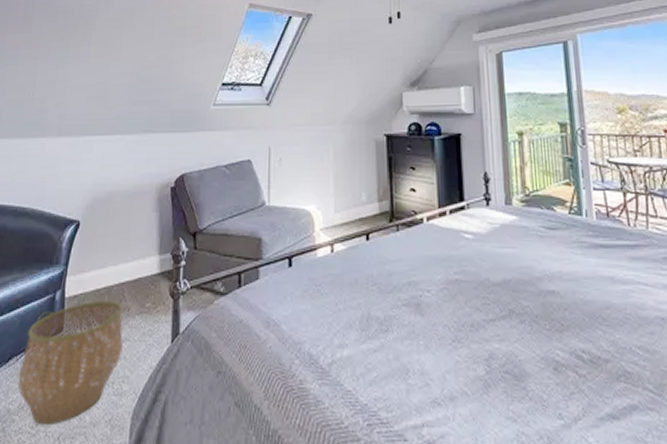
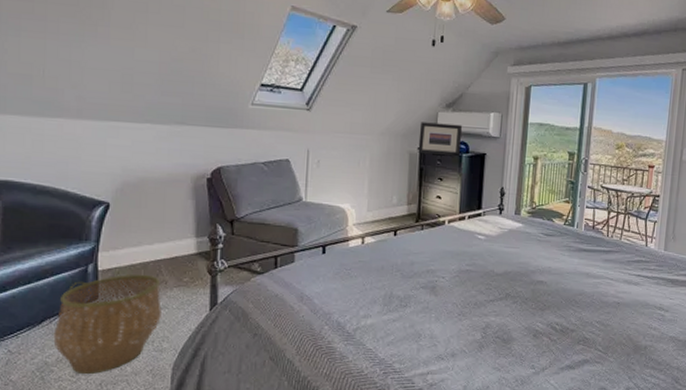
picture frame: none [384,104,431,141] -> present [418,122,462,157]

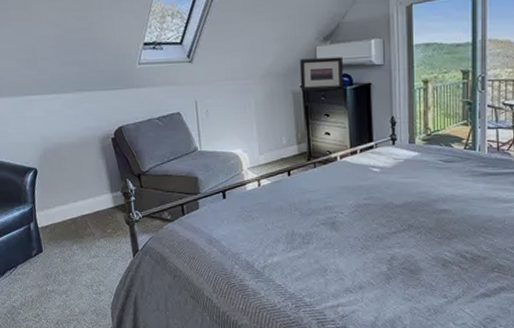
basket: present [53,274,162,374] -> none [14,228,95,314]

